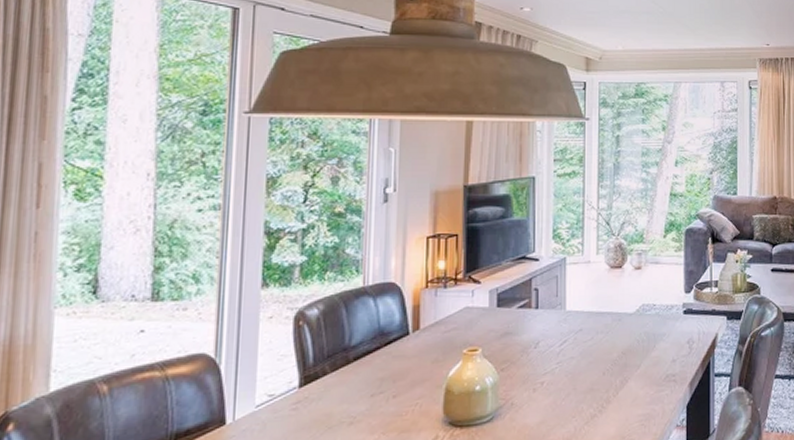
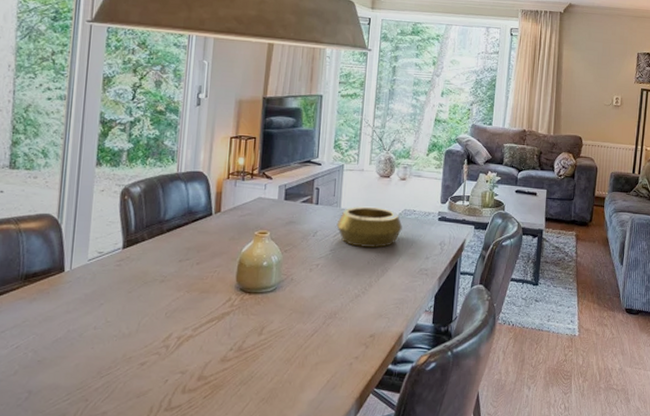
decorative bowl: none [562,304,641,357] -> present [336,206,402,248]

